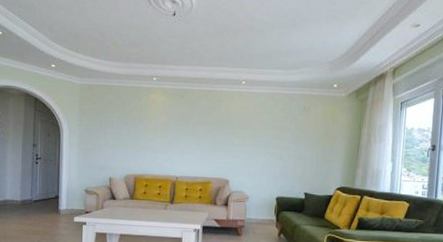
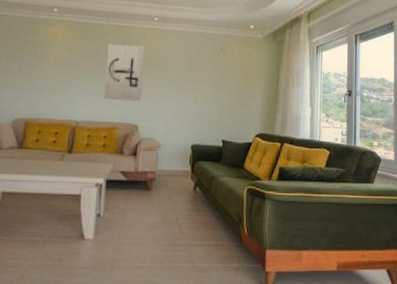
wall art: none [198,107,233,158] -> present [103,44,144,101]

